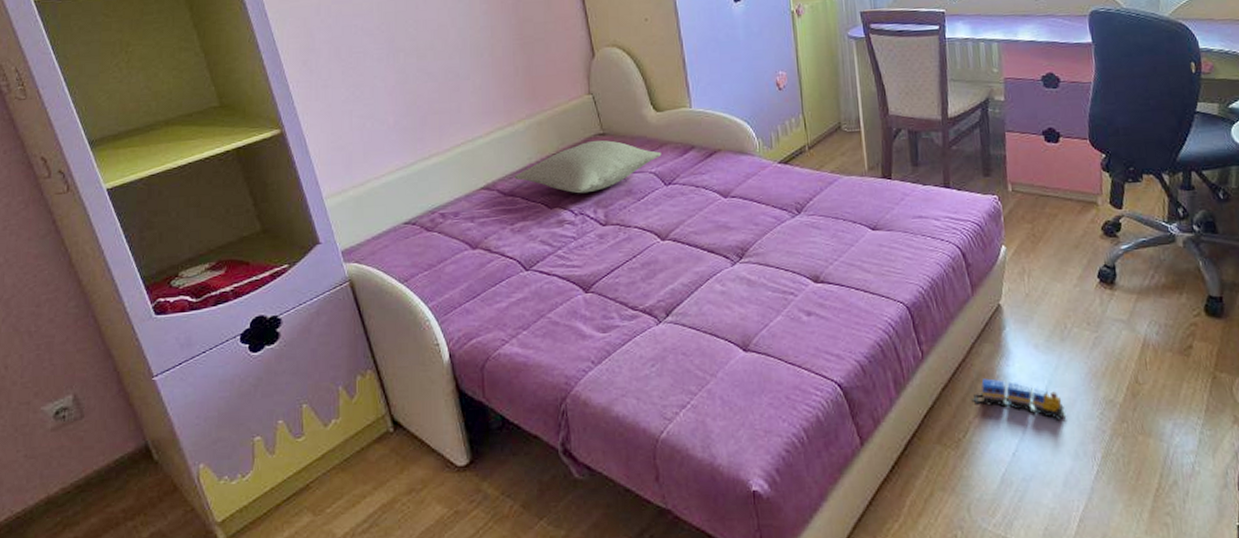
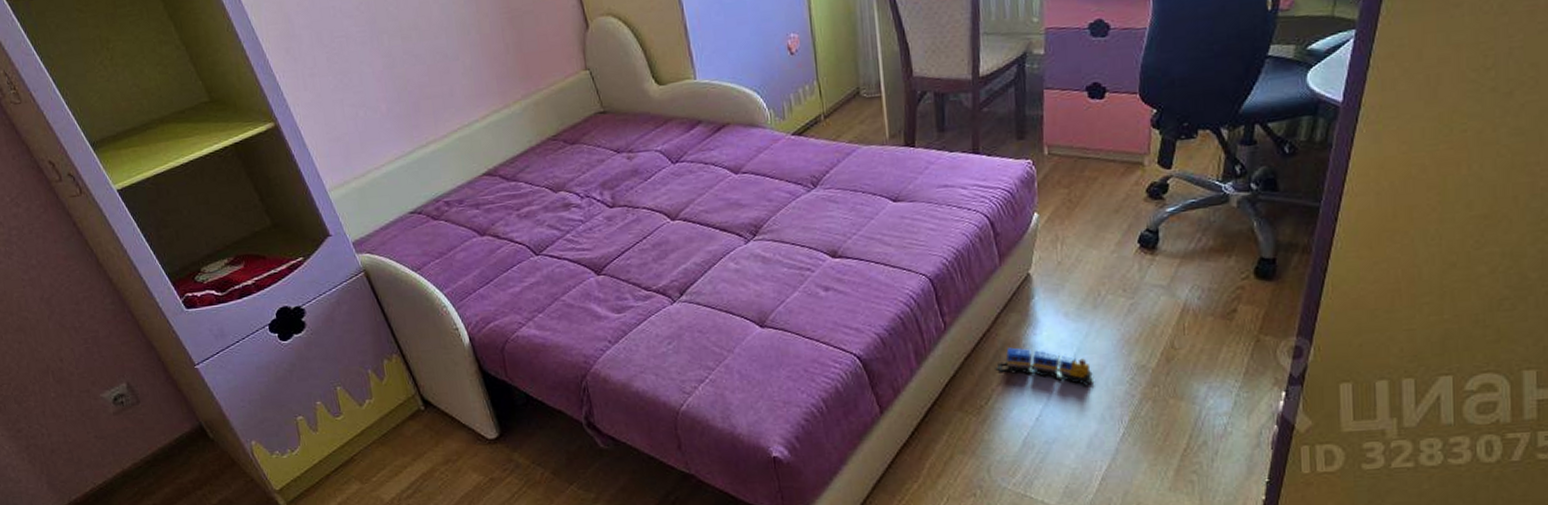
pillow: present [515,140,662,194] -> none [516,118,667,176]

